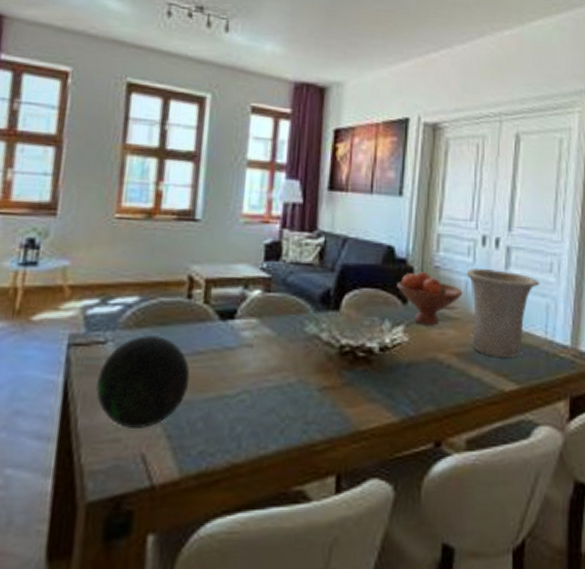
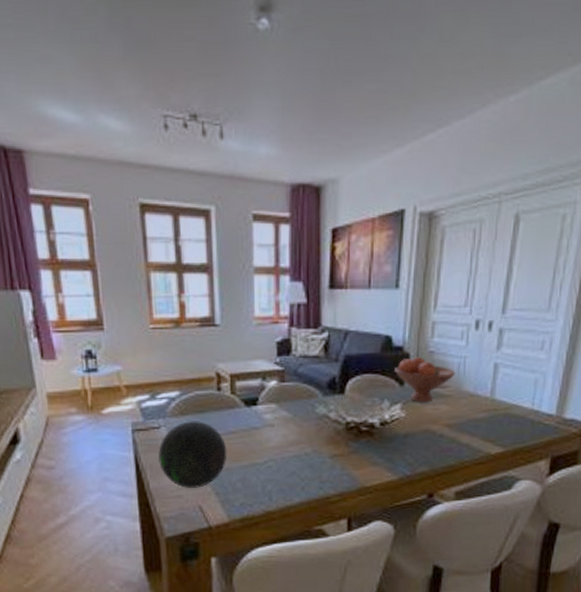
vase: present [466,267,540,358] -> none [459,350,531,427]

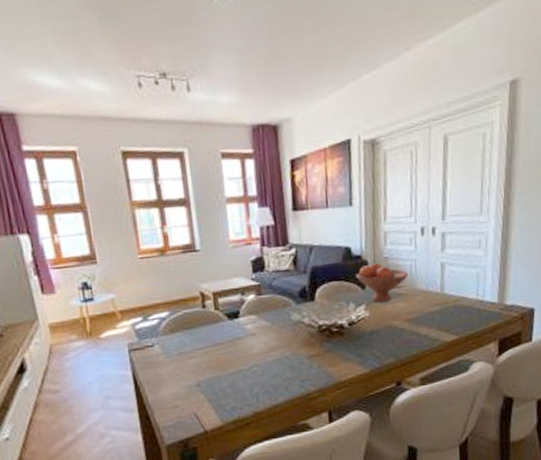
decorative orb: present [158,421,227,488] -> none [154,336,216,398]

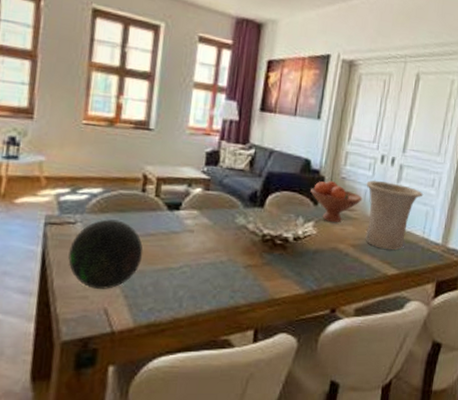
decorative orb: none [154,336,216,398] -> present [68,219,144,289]
vase: none [410,252,471,318] -> present [365,180,424,250]

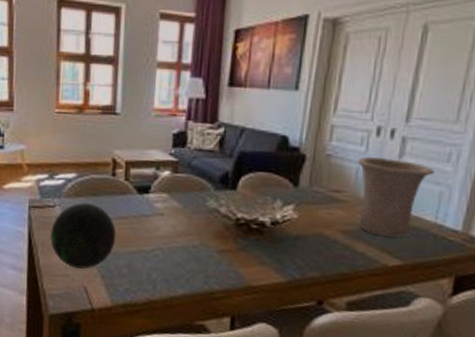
fruit bowl: present [310,181,362,222] -> none [289,159,353,205]

